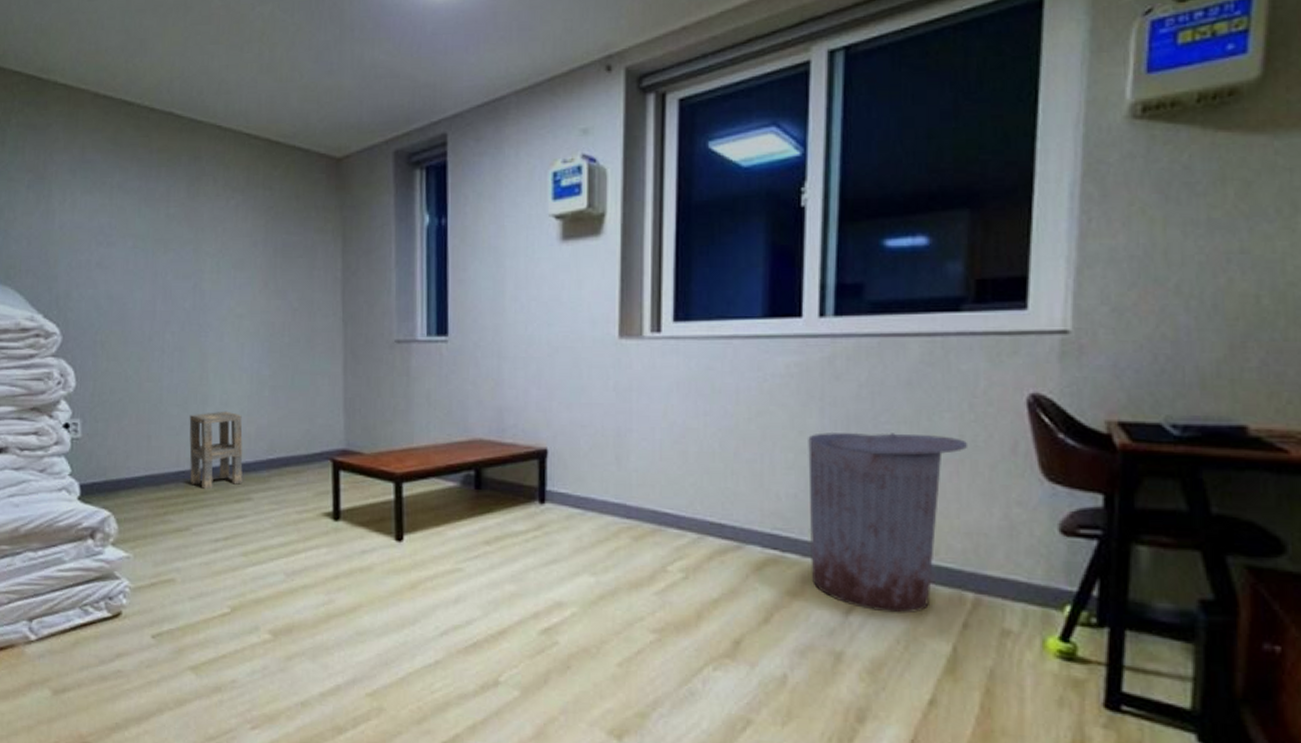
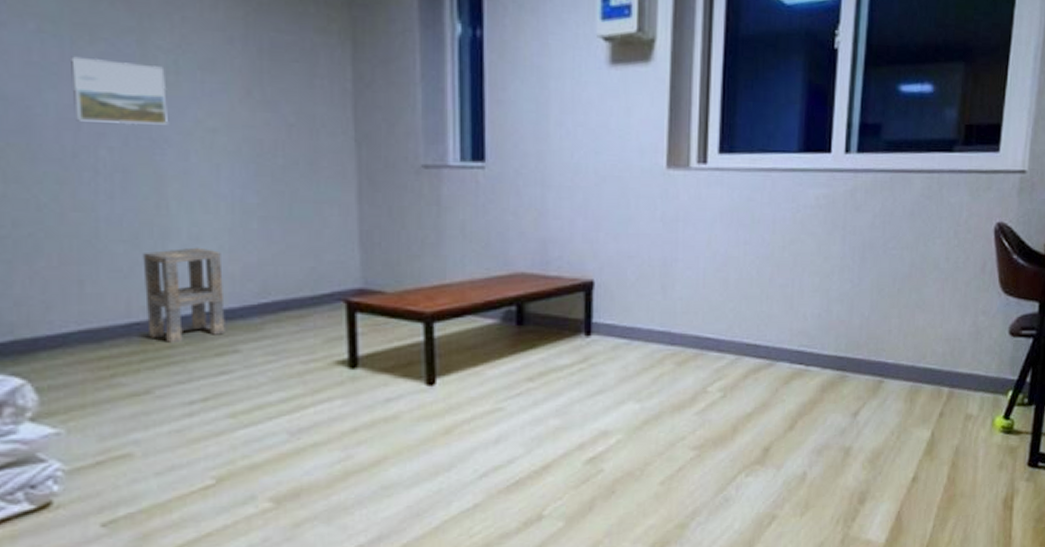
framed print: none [152,264,211,314] -> present [71,56,168,125]
trash can: present [808,432,968,614] -> none [829,257,952,410]

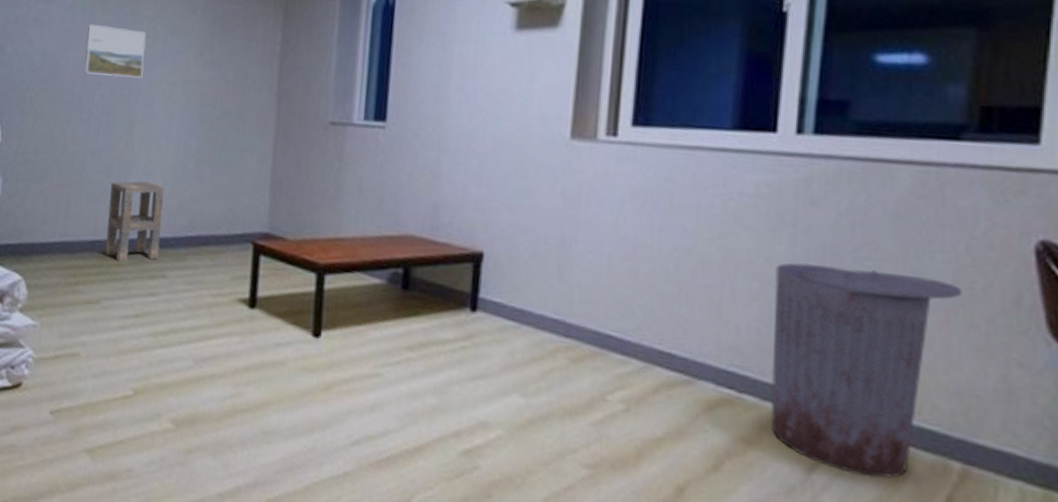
trash can: none [829,257,952,410] -> present [770,262,963,478]

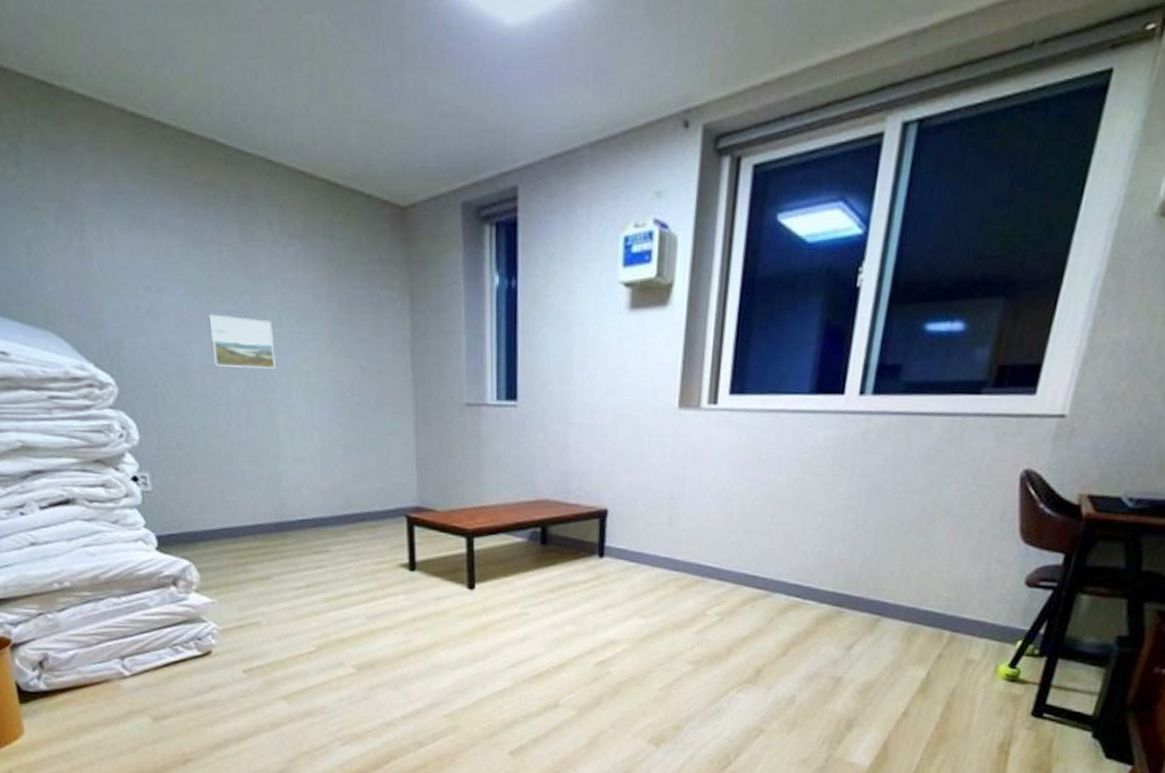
side table: present [105,181,164,263] -> none [262,467,320,542]
trash can: present [770,262,963,478] -> none [824,499,967,648]

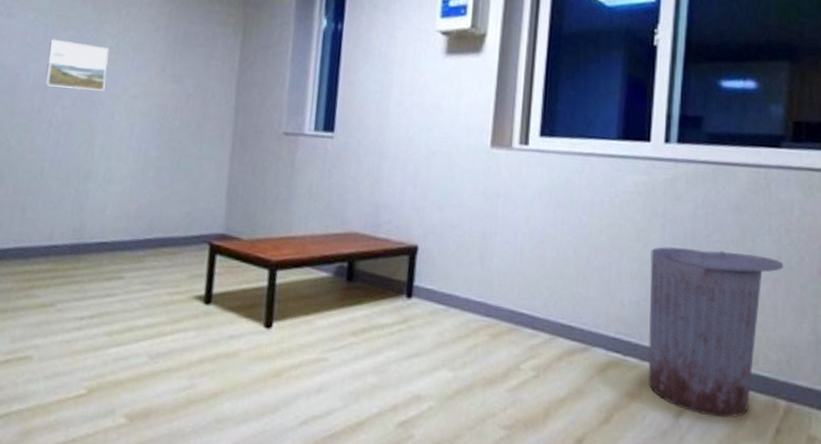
trash can: none [824,499,967,648] -> present [648,247,784,418]

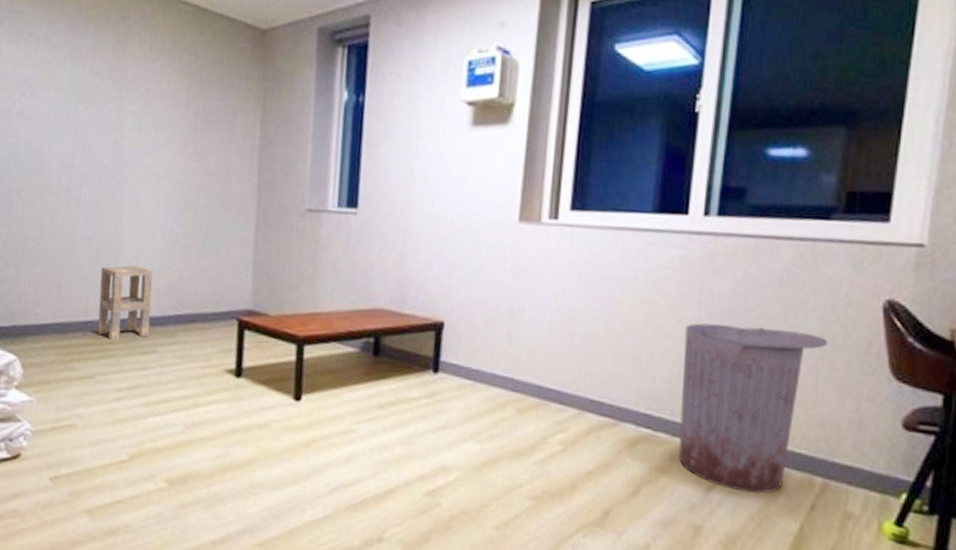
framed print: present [45,39,109,91] -> none [71,118,131,170]
side table: none [62,187,124,266] -> present [97,265,153,341]

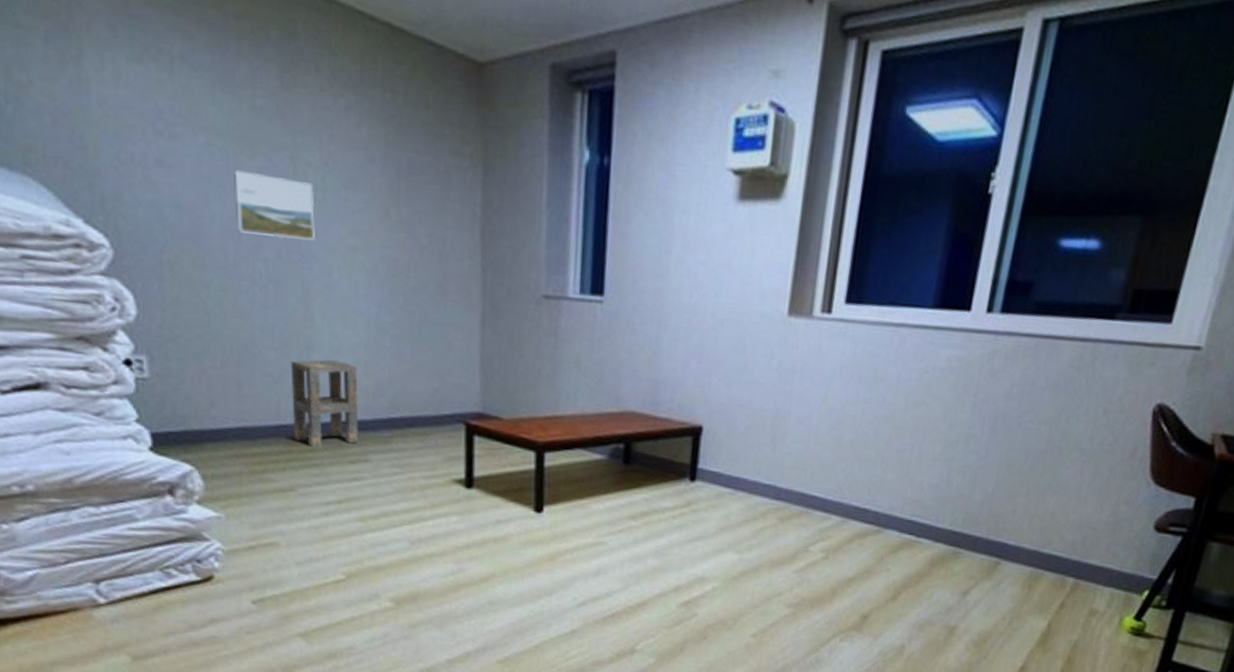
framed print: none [71,118,131,170] -> present [234,170,315,241]
trash can: present [678,323,828,494] -> none [939,427,1096,595]

